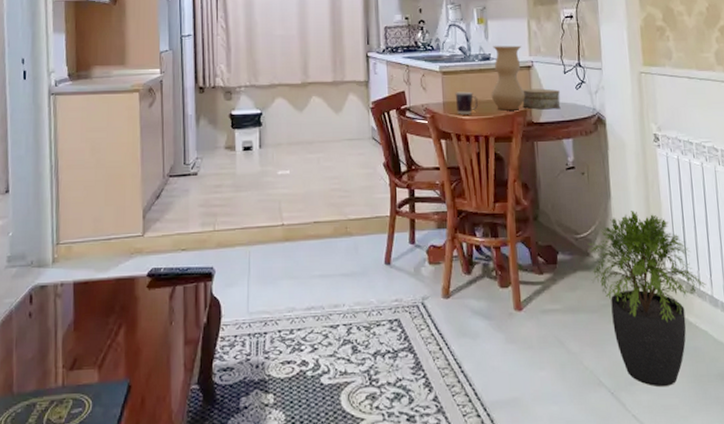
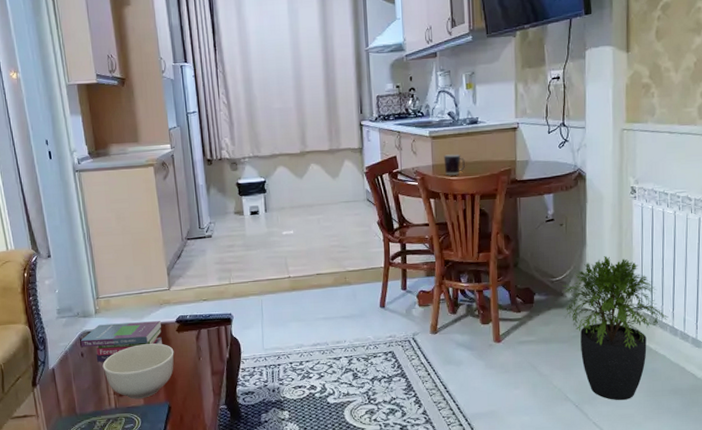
books: none [30,274,130,325] -> present [80,321,163,362]
bowl: none [53,302,142,374] -> present [102,343,174,399]
vase: present [491,45,526,111] -> none [477,108,510,171]
decorative box: present [522,88,561,110] -> none [507,148,544,168]

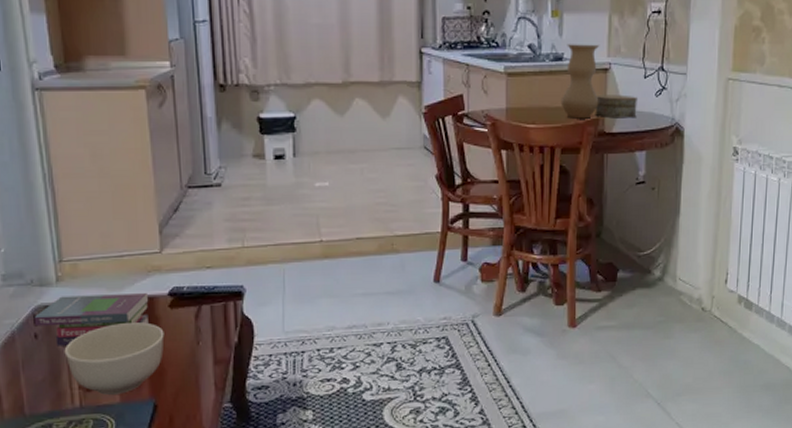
mug: present [443,154,465,175] -> none [520,96,545,122]
vase: none [477,108,510,171] -> present [560,44,600,119]
decorative box: none [507,148,544,168] -> present [595,94,639,119]
potted plant: present [563,256,668,400] -> none [651,228,765,397]

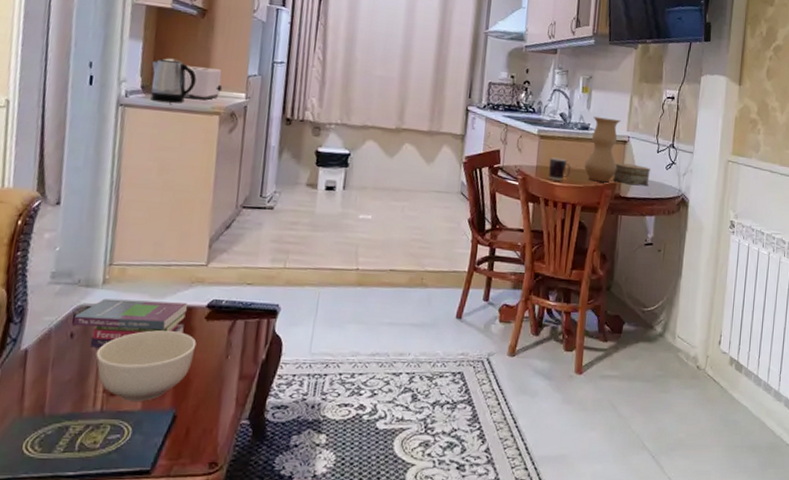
kettle: none [61,30,113,82] -> present [150,58,197,104]
toaster: none [98,37,144,74] -> present [184,66,223,100]
mug: none [520,96,545,122] -> present [548,157,571,181]

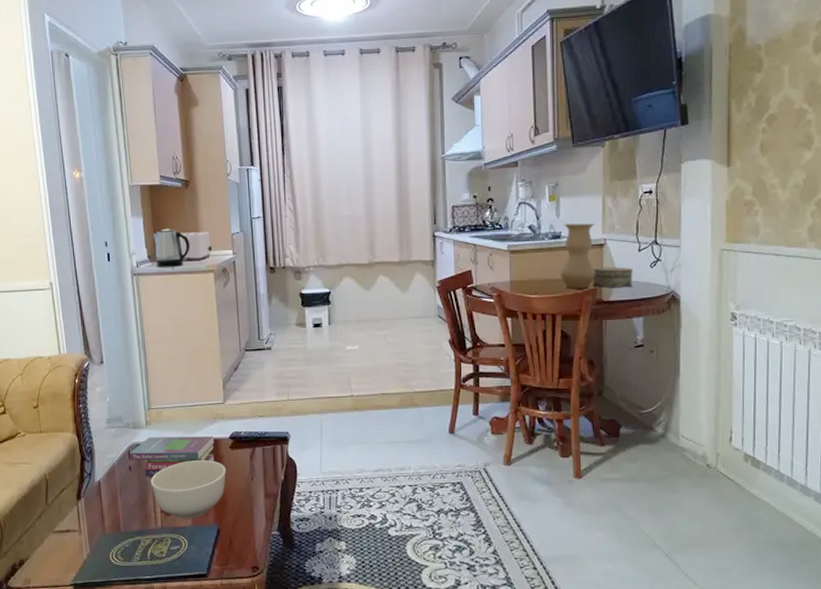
mug: present [548,157,571,181] -> none [523,270,546,293]

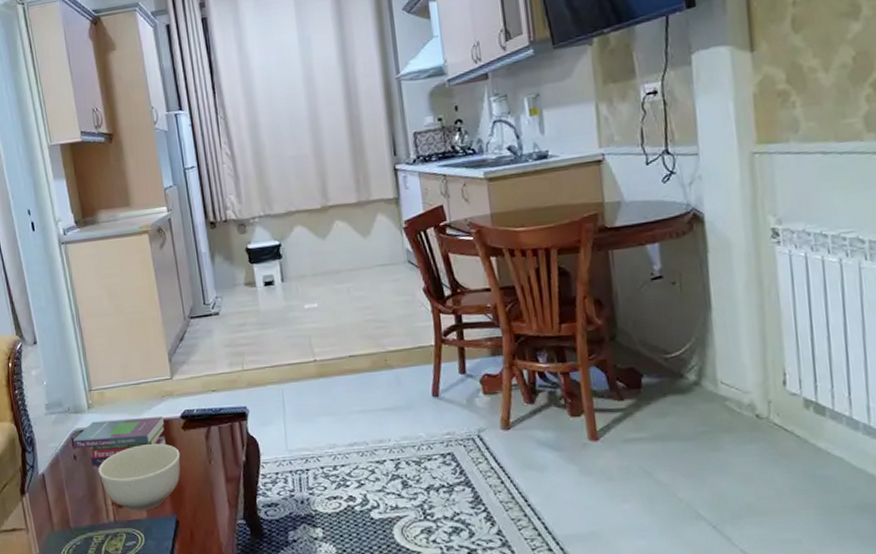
kettle: present [153,228,190,268] -> none [79,188,120,234]
toaster: present [179,232,213,262] -> none [107,189,145,224]
vase: present [560,223,596,289] -> none [550,136,596,217]
decorative box: present [592,267,634,288] -> none [591,185,643,212]

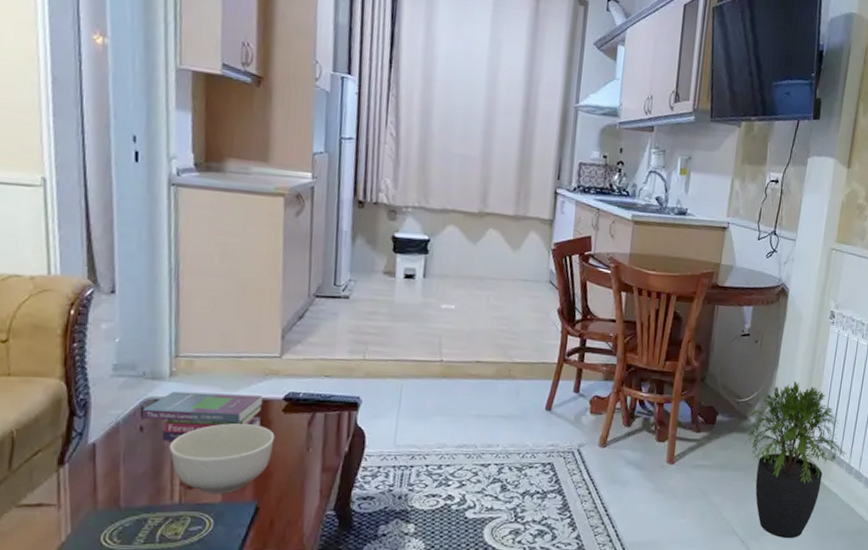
potted plant: none [681,323,843,519] -> present [745,381,846,538]

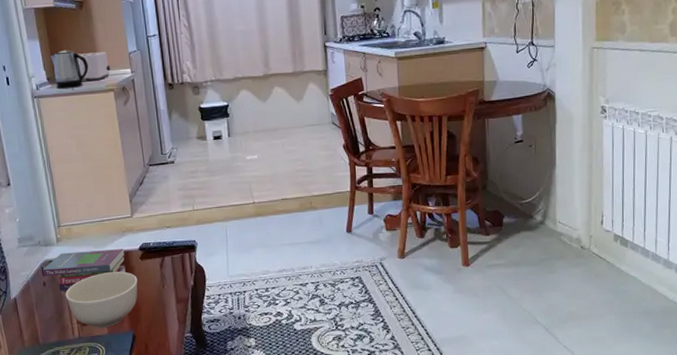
kettle: none [204,132,256,184] -> present [51,50,89,90]
toaster: none [241,141,286,180] -> present [77,52,111,82]
potted plant: present [745,381,846,538] -> none [532,177,640,323]

